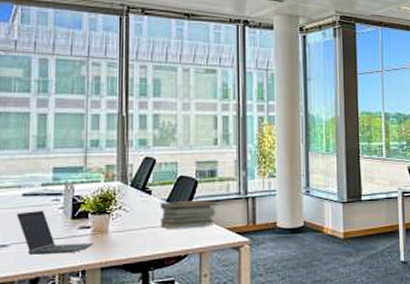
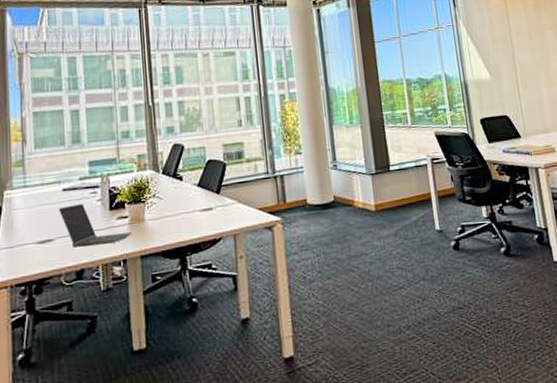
book stack: present [159,200,218,229] -> none [191,181,248,213]

